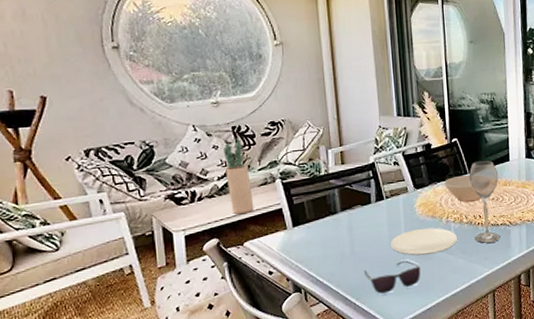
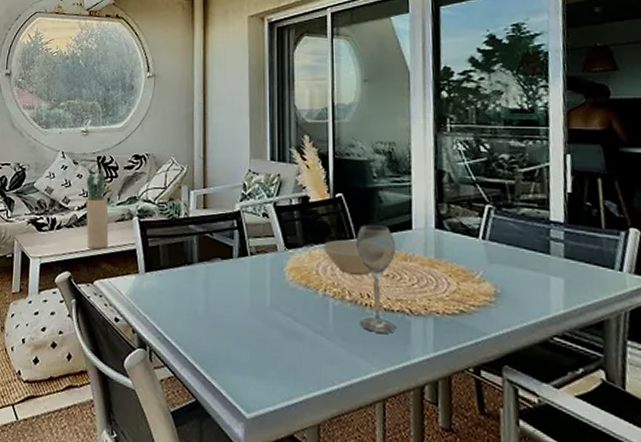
sunglasses: present [364,260,421,294] -> none [218,334,287,372]
plate: present [390,228,458,256] -> none [251,298,337,334]

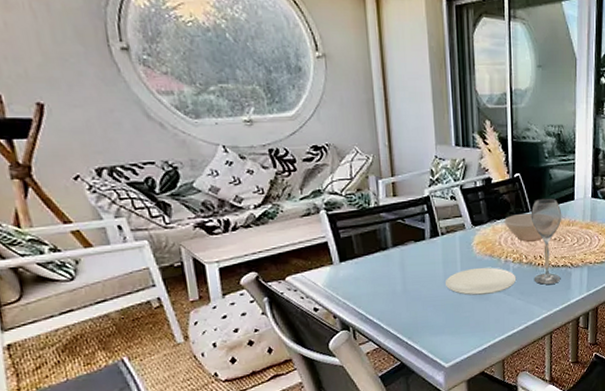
vase: present [85,164,109,250] -> none [260,158,297,247]
plate: none [251,298,337,334] -> present [444,267,517,296]

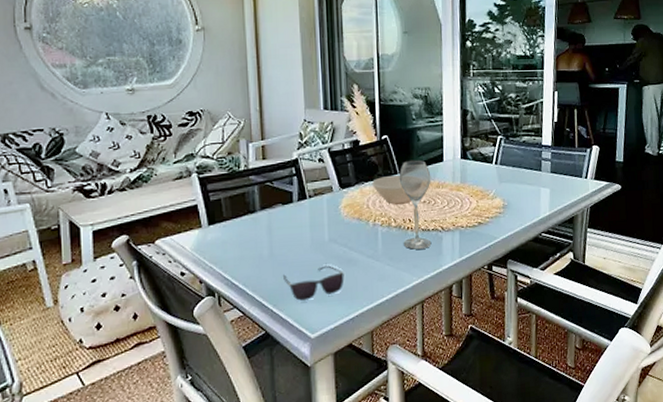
sunglasses: none [417,300,477,334] -> present [283,265,345,301]
plate: present [444,267,517,296] -> none [311,231,385,261]

